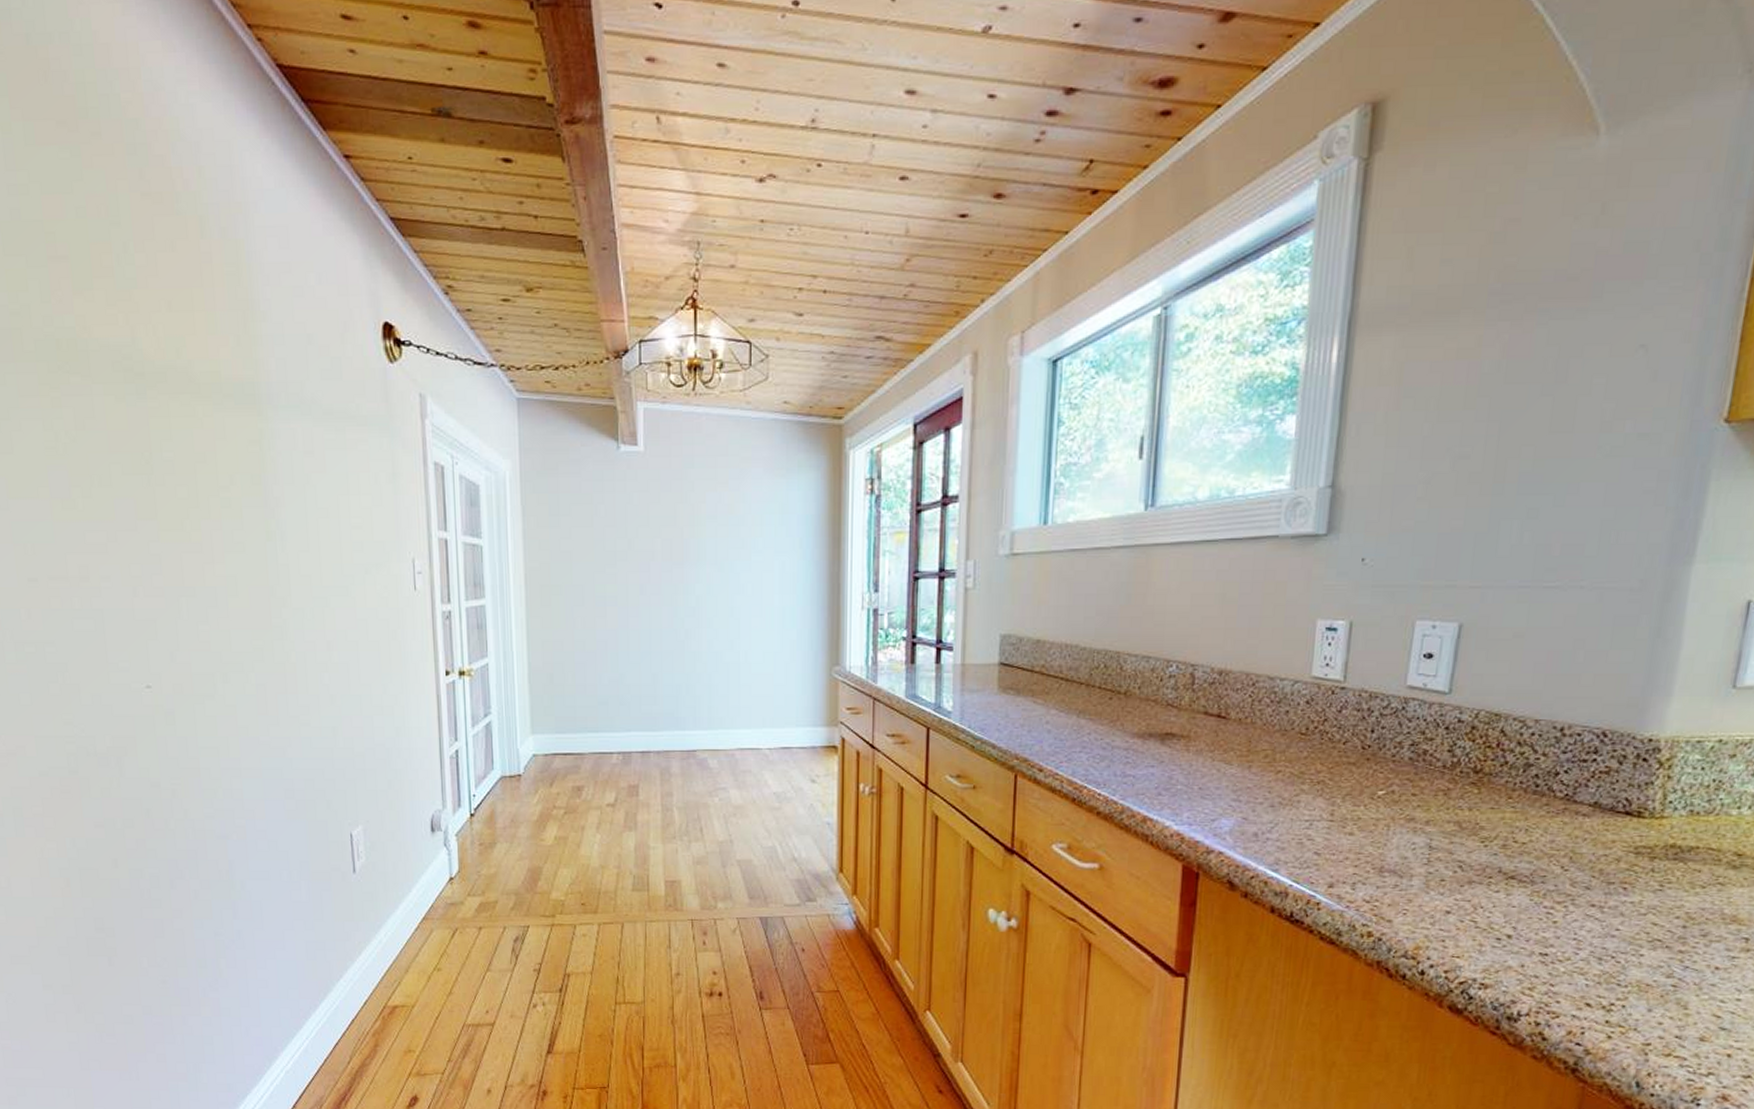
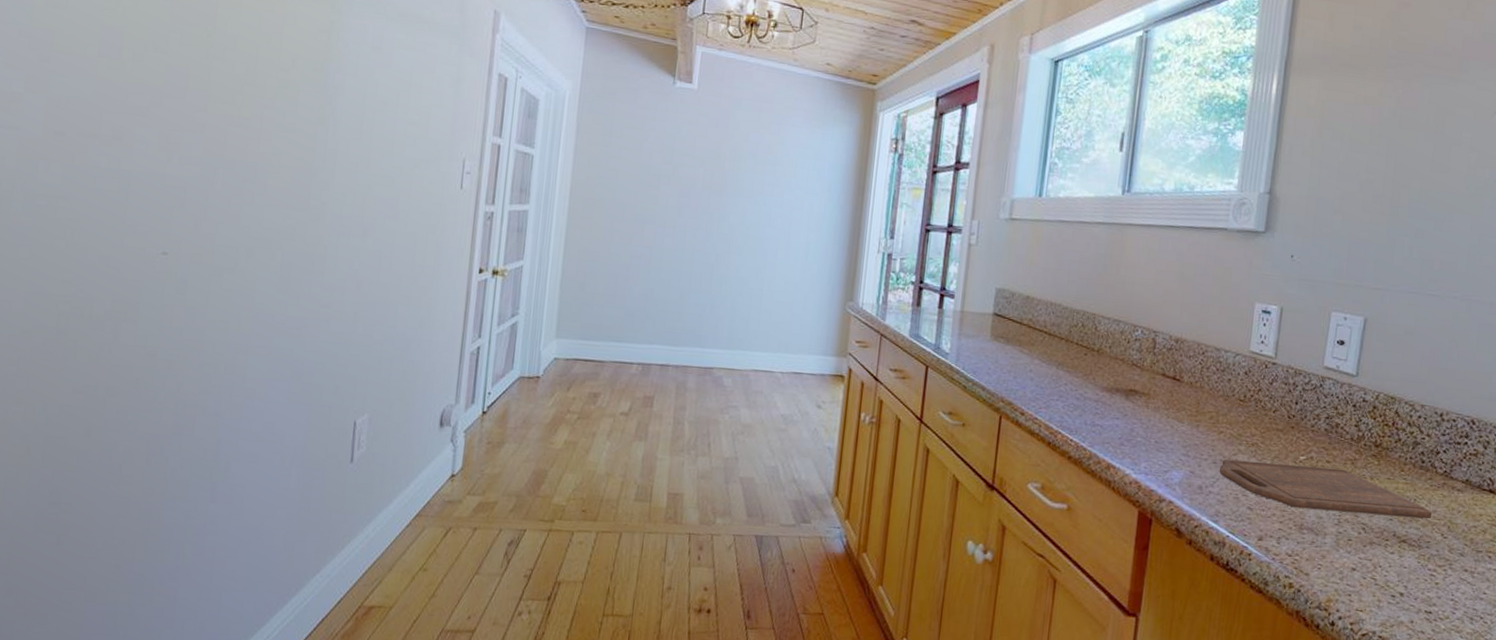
cutting board: none [1279,801,1550,851] -> present [1220,459,1433,520]

